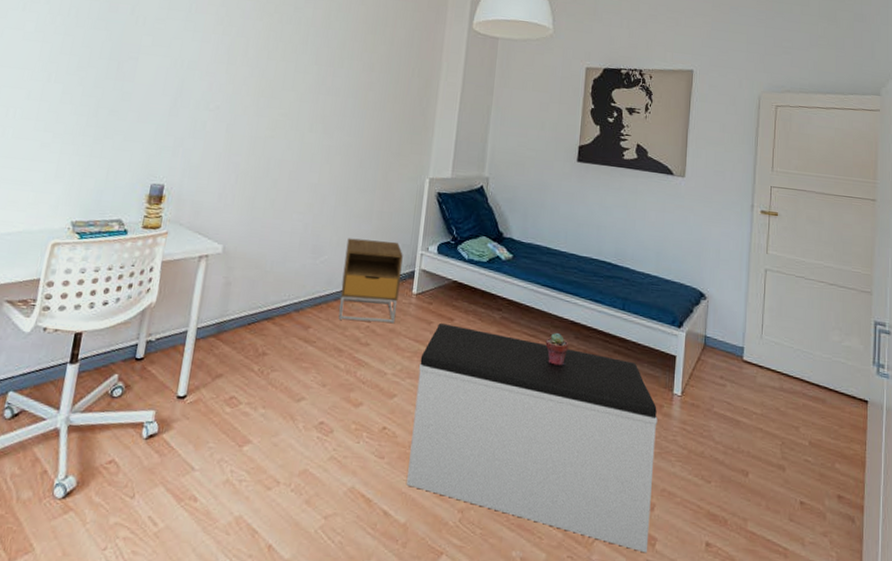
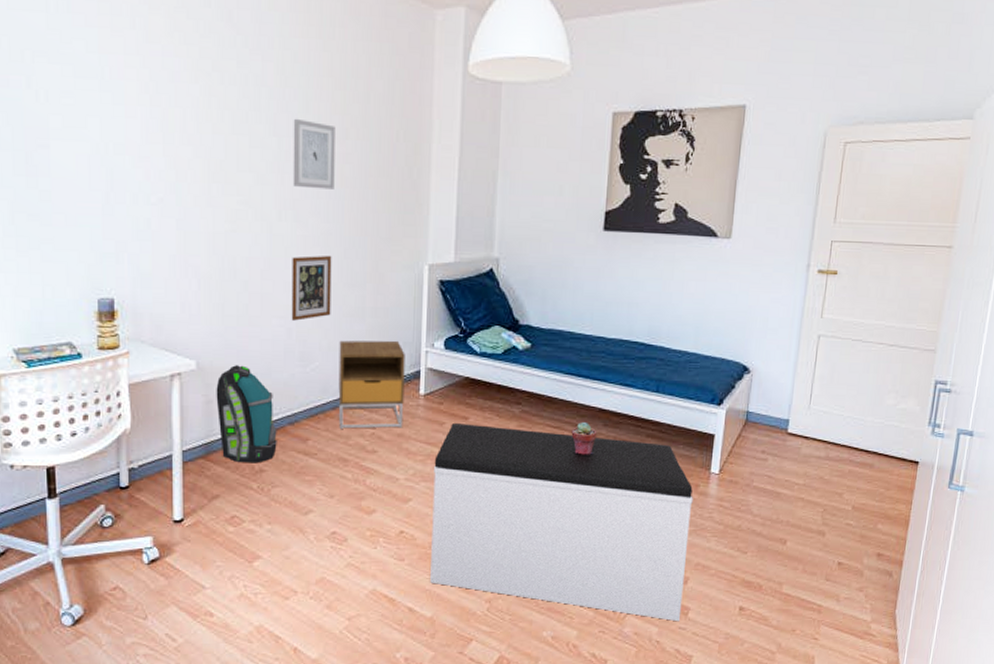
backpack: none [231,252,285,346] -> present [216,365,277,463]
picture frame: none [309,162,350,217] -> present [291,255,332,321]
wall art: none [325,52,365,110] -> present [292,118,335,190]

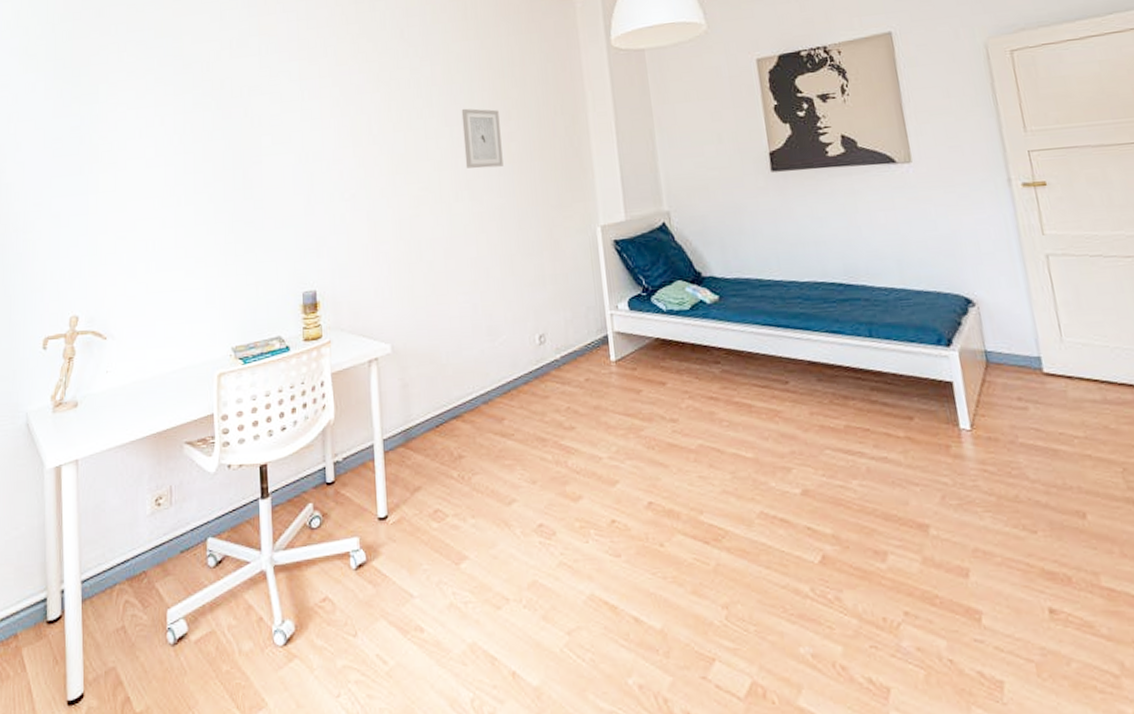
backpack: present [216,365,277,463] -> none [411,345,474,450]
picture frame: present [291,255,332,321] -> none [471,227,513,296]
nightstand: present [338,340,405,429] -> none [523,305,599,405]
bench: present [430,423,693,622] -> none [637,389,973,632]
potted succulent: present [571,421,597,455] -> none [782,377,813,417]

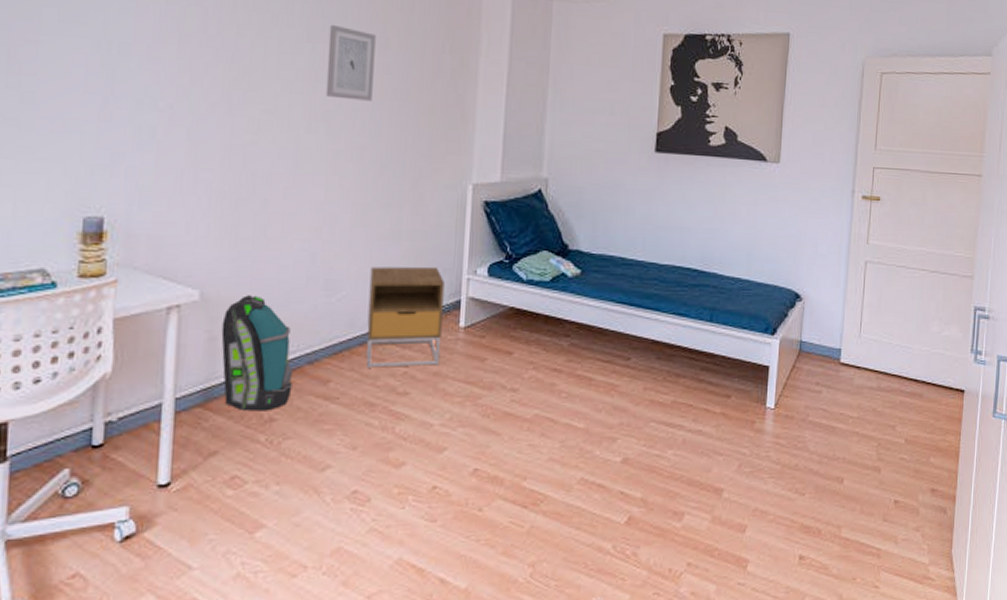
backpack: none [411,345,474,450] -> present [221,295,293,412]
nightstand: none [523,305,599,405] -> present [366,266,445,368]

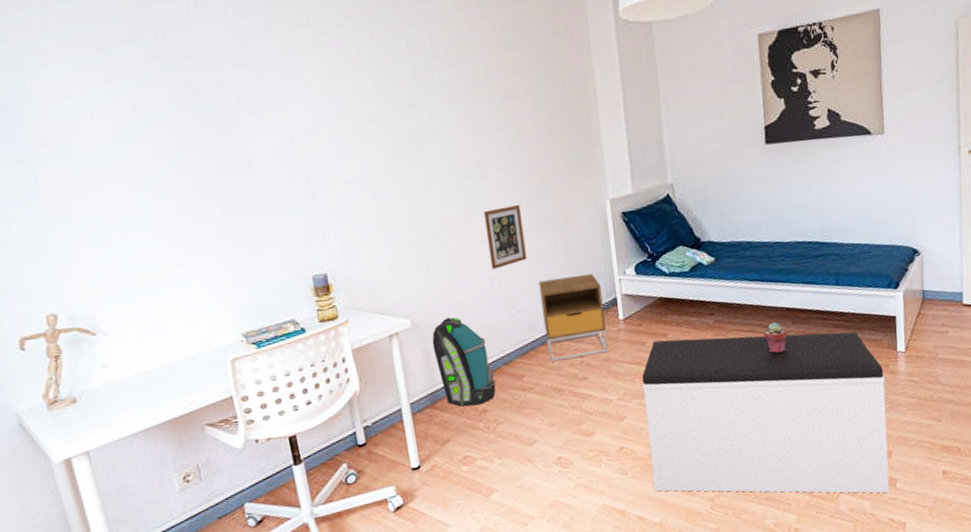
picture frame: none [316,171,366,244] -> present [484,204,527,269]
wall art: present [325,24,376,101] -> none [466,83,513,147]
bench: none [466,359,749,577] -> present [642,331,890,493]
potted succulent: none [623,354,650,392] -> present [763,322,788,354]

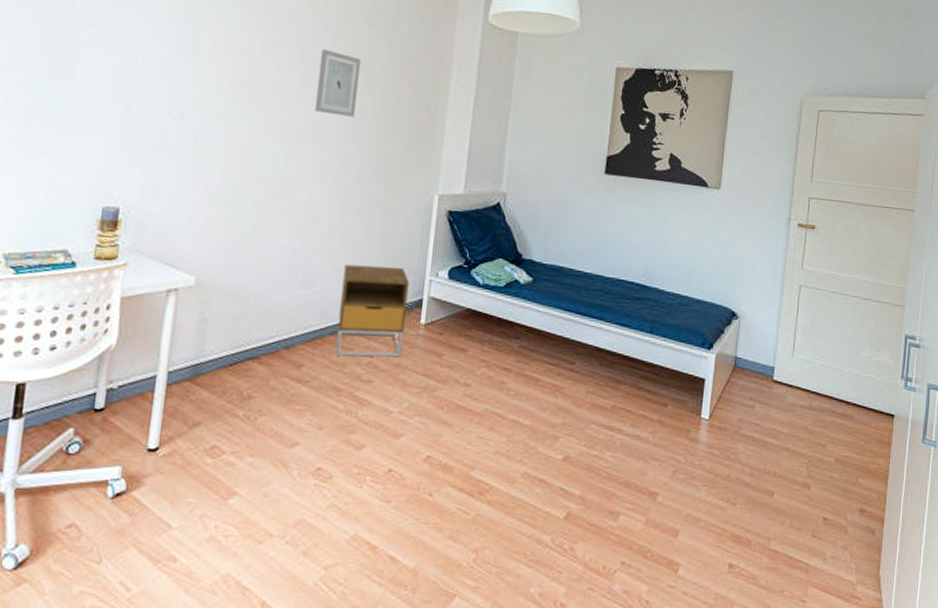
backpack: present [432,317,496,407] -> none [210,283,272,389]
wall art: none [466,83,513,147] -> present [314,48,361,117]
picture frame: present [484,204,527,269] -> none [298,178,345,242]
bench: present [642,331,890,493] -> none [416,355,684,579]
potted succulent: present [763,322,788,354] -> none [567,359,593,395]

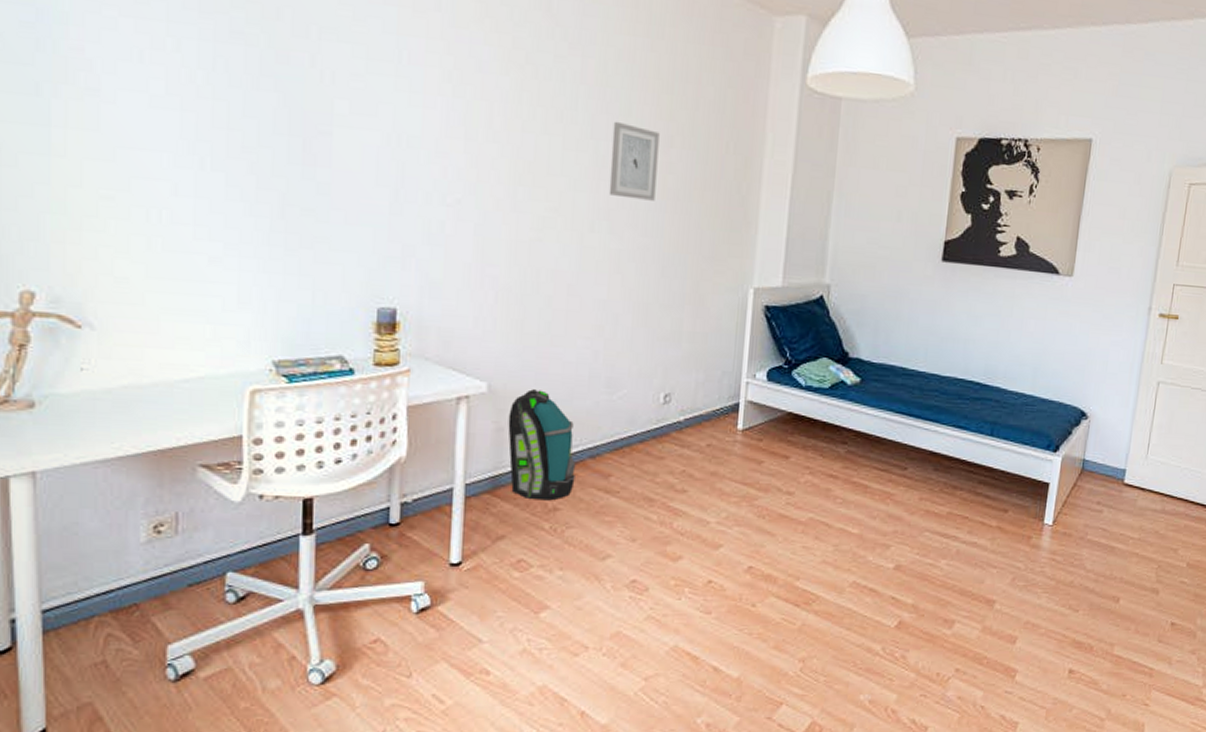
backpack: none [210,283,272,389] -> present [508,389,576,501]
nightstand: present [336,264,409,358] -> none [646,366,724,466]

